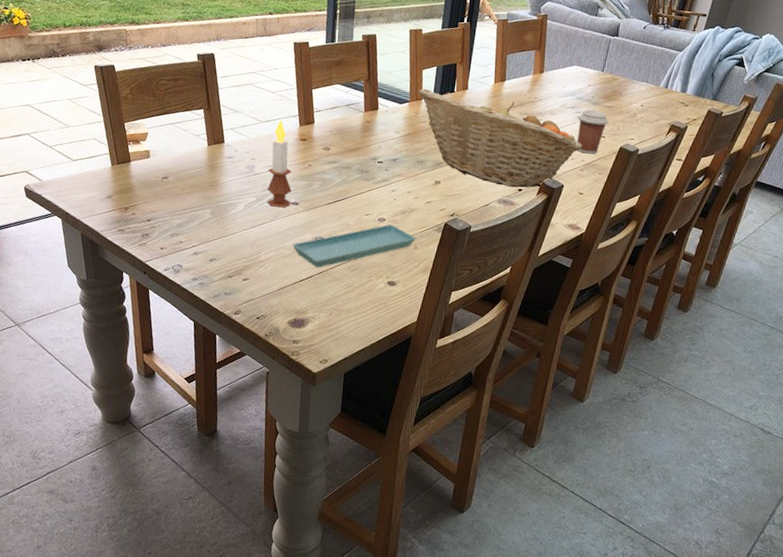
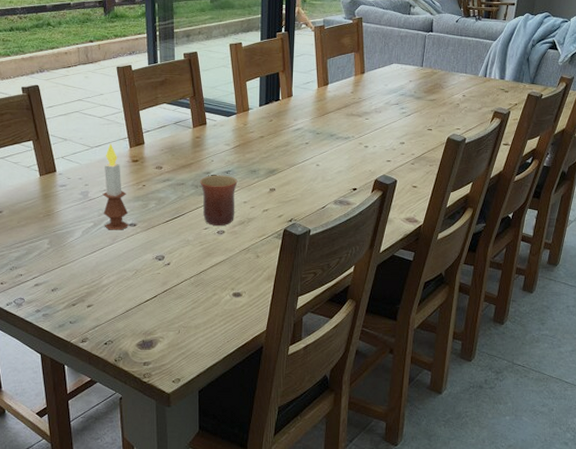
saucer: present [292,224,416,268] -> none [134,235,257,286]
mug: none [365,161,404,214] -> present [199,175,238,227]
fruit basket: present [418,89,582,188] -> none [244,100,410,188]
coffee cup: present [577,109,609,154] -> none [403,104,433,147]

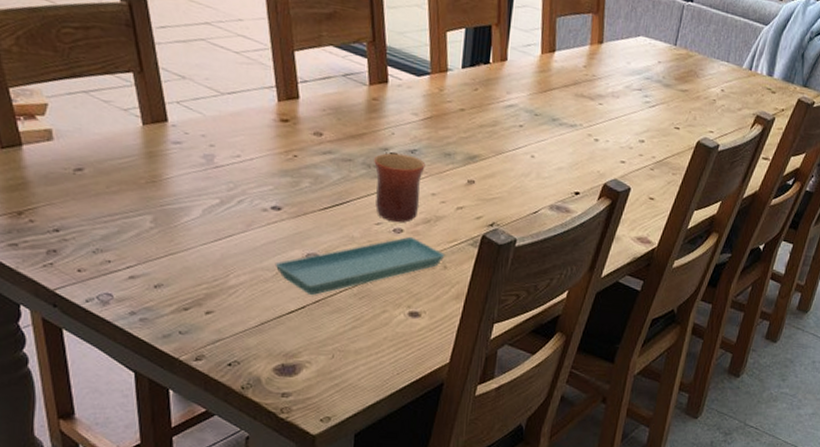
candle: present [102,143,129,230] -> none [234,91,271,214]
saucer: none [134,235,257,286] -> present [274,236,446,295]

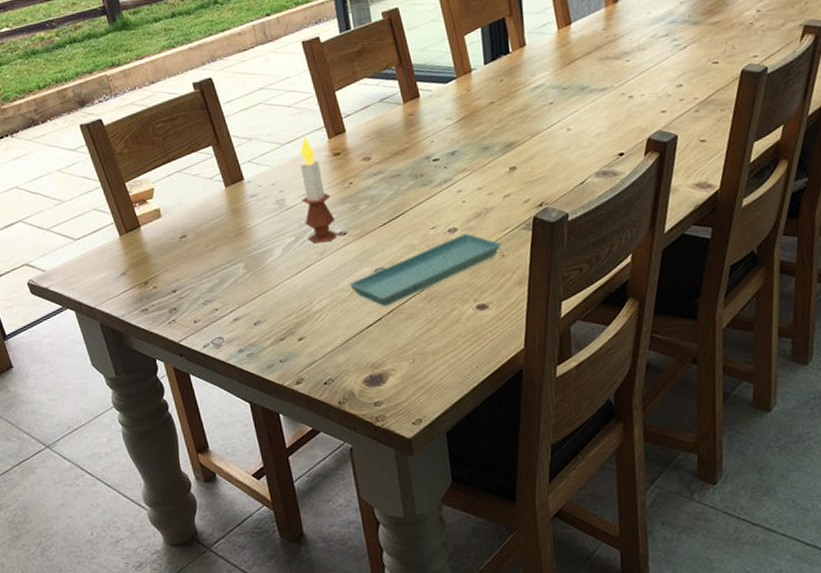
candle: none [234,91,271,214] -> present [299,136,337,243]
mug: present [373,152,426,223] -> none [418,157,468,224]

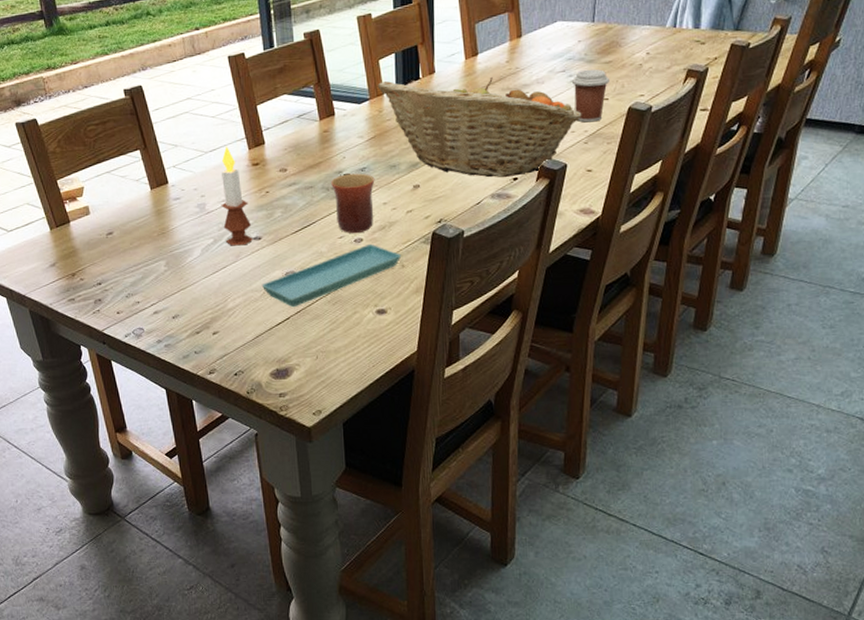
mug: none [418,157,468,224] -> present [330,173,375,234]
fruit basket: none [464,45,691,155] -> present [377,76,582,178]
coffee cup: none [676,31,718,89] -> present [571,69,609,123]

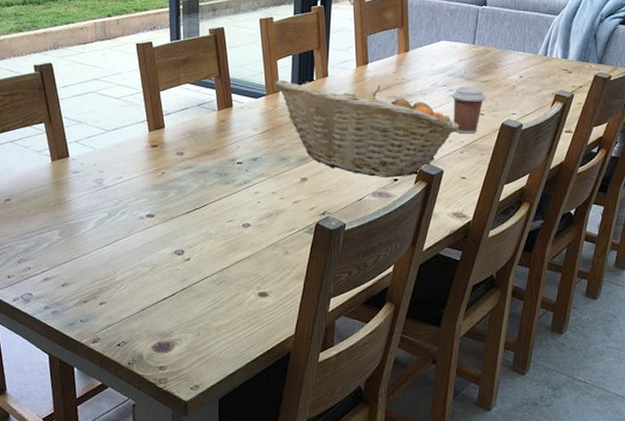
candle: present [221,146,253,246] -> none [118,126,146,222]
saucer: present [261,243,402,307] -> none [150,229,286,284]
mug: present [330,173,375,234] -> none [223,162,266,219]

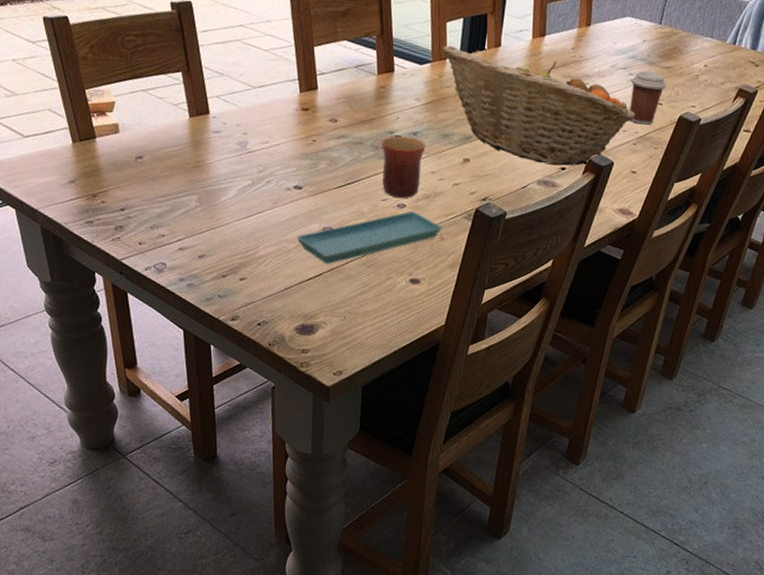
saucer: none [150,229,286,284] -> present [296,211,443,264]
mug: none [223,162,266,219] -> present [380,135,426,199]

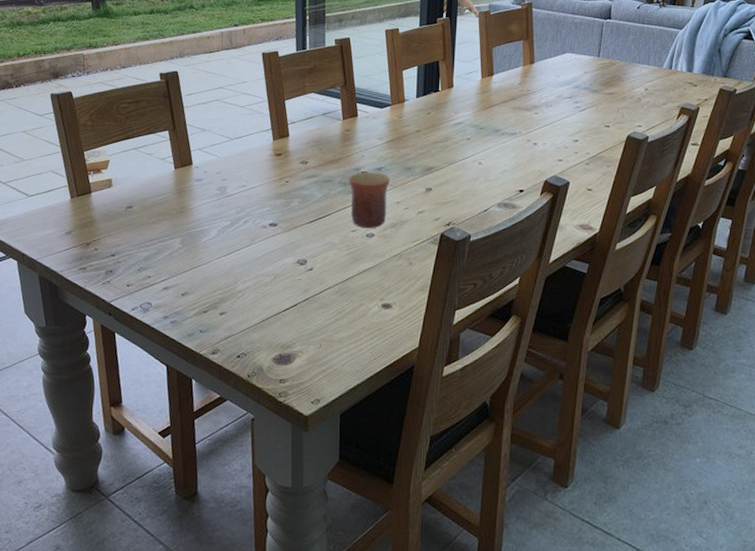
saucer: present [296,211,443,264] -> none [272,239,411,294]
fruit basket: present [441,45,636,166] -> none [399,90,585,189]
coffee cup: present [630,70,666,125] -> none [577,98,611,146]

